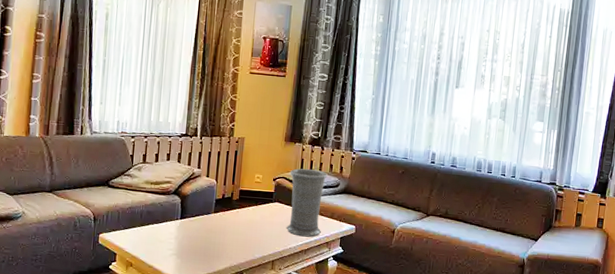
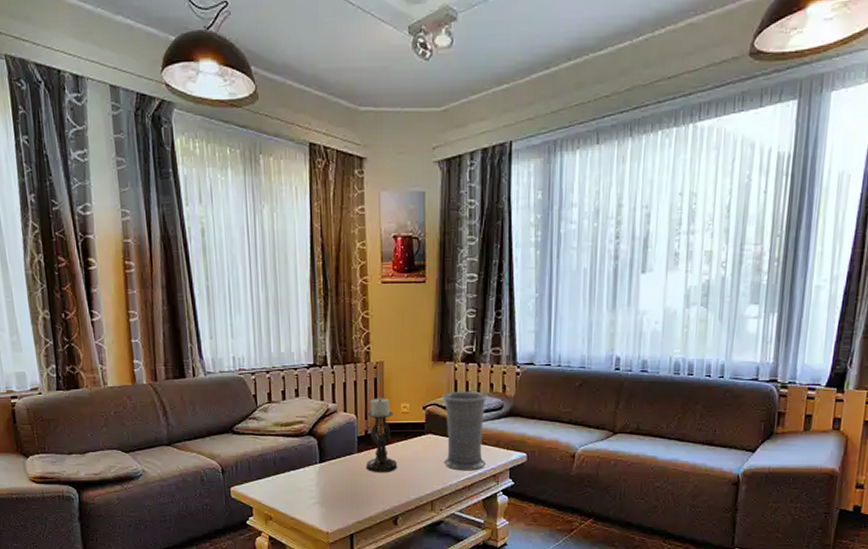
candle holder: none [219,166,248,233] -> present [365,396,398,473]

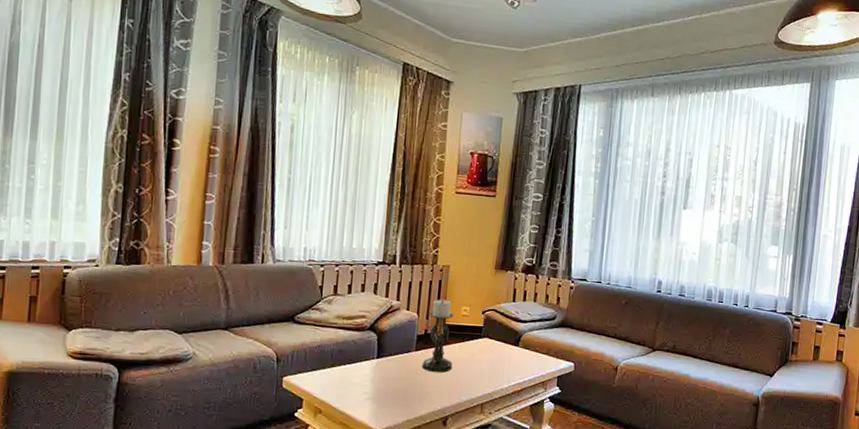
vase: present [442,392,488,471] -> none [497,299,543,377]

